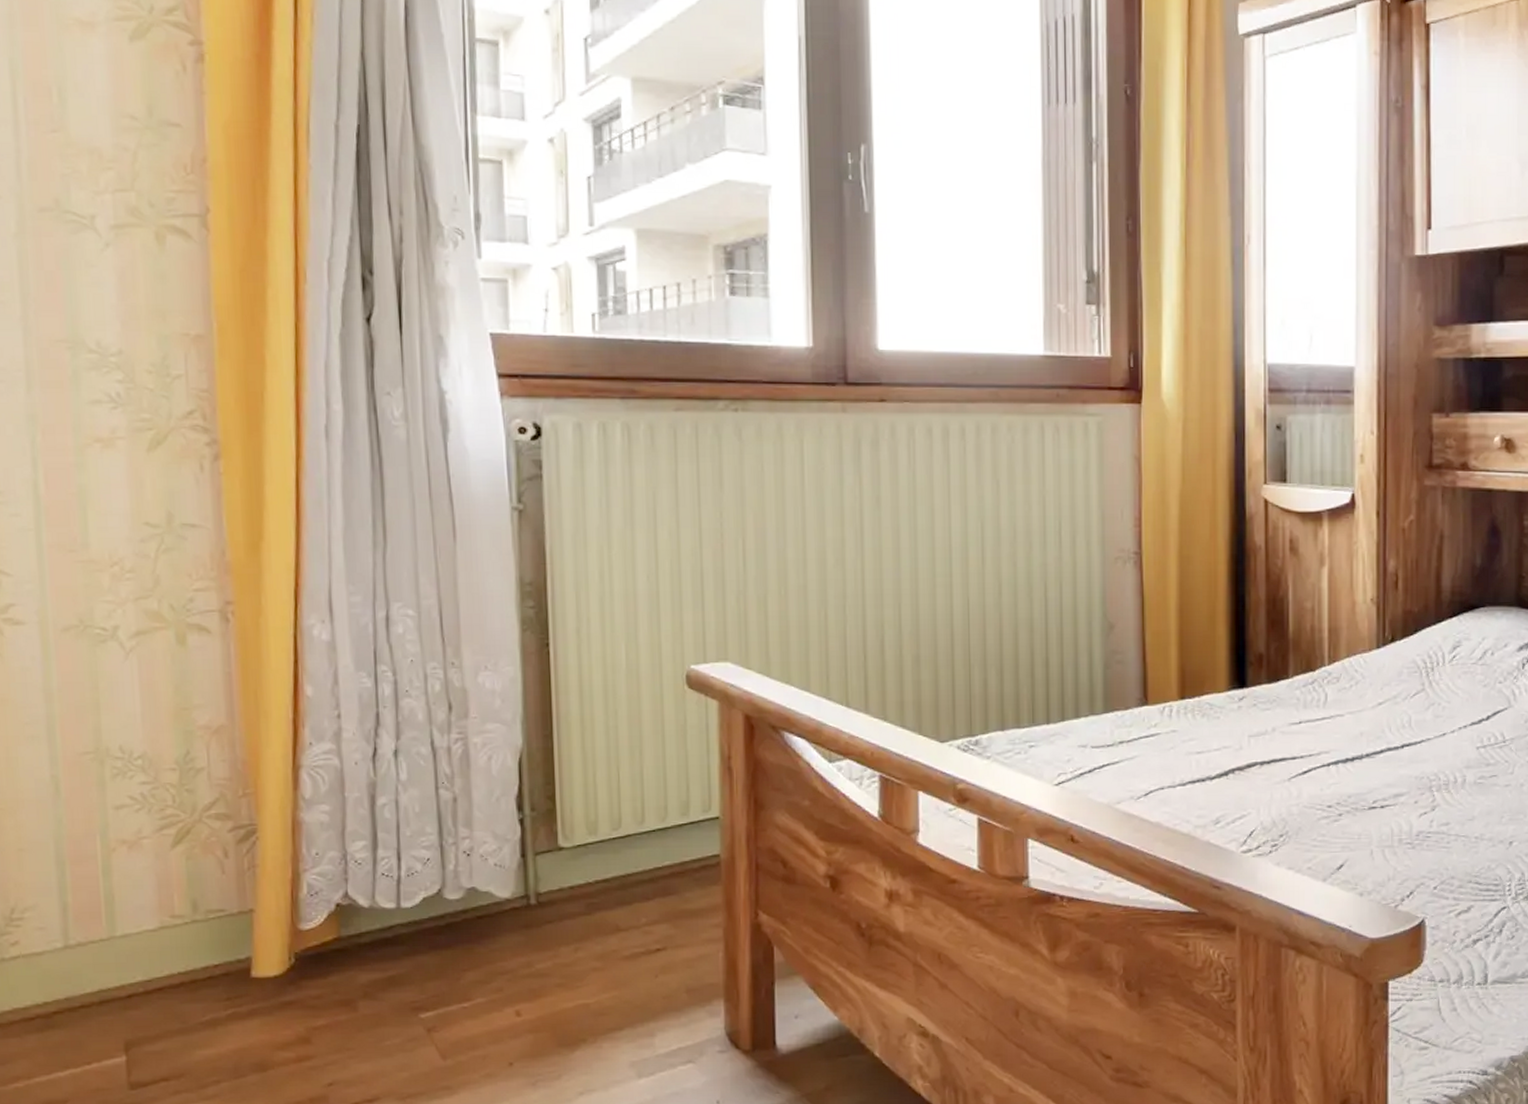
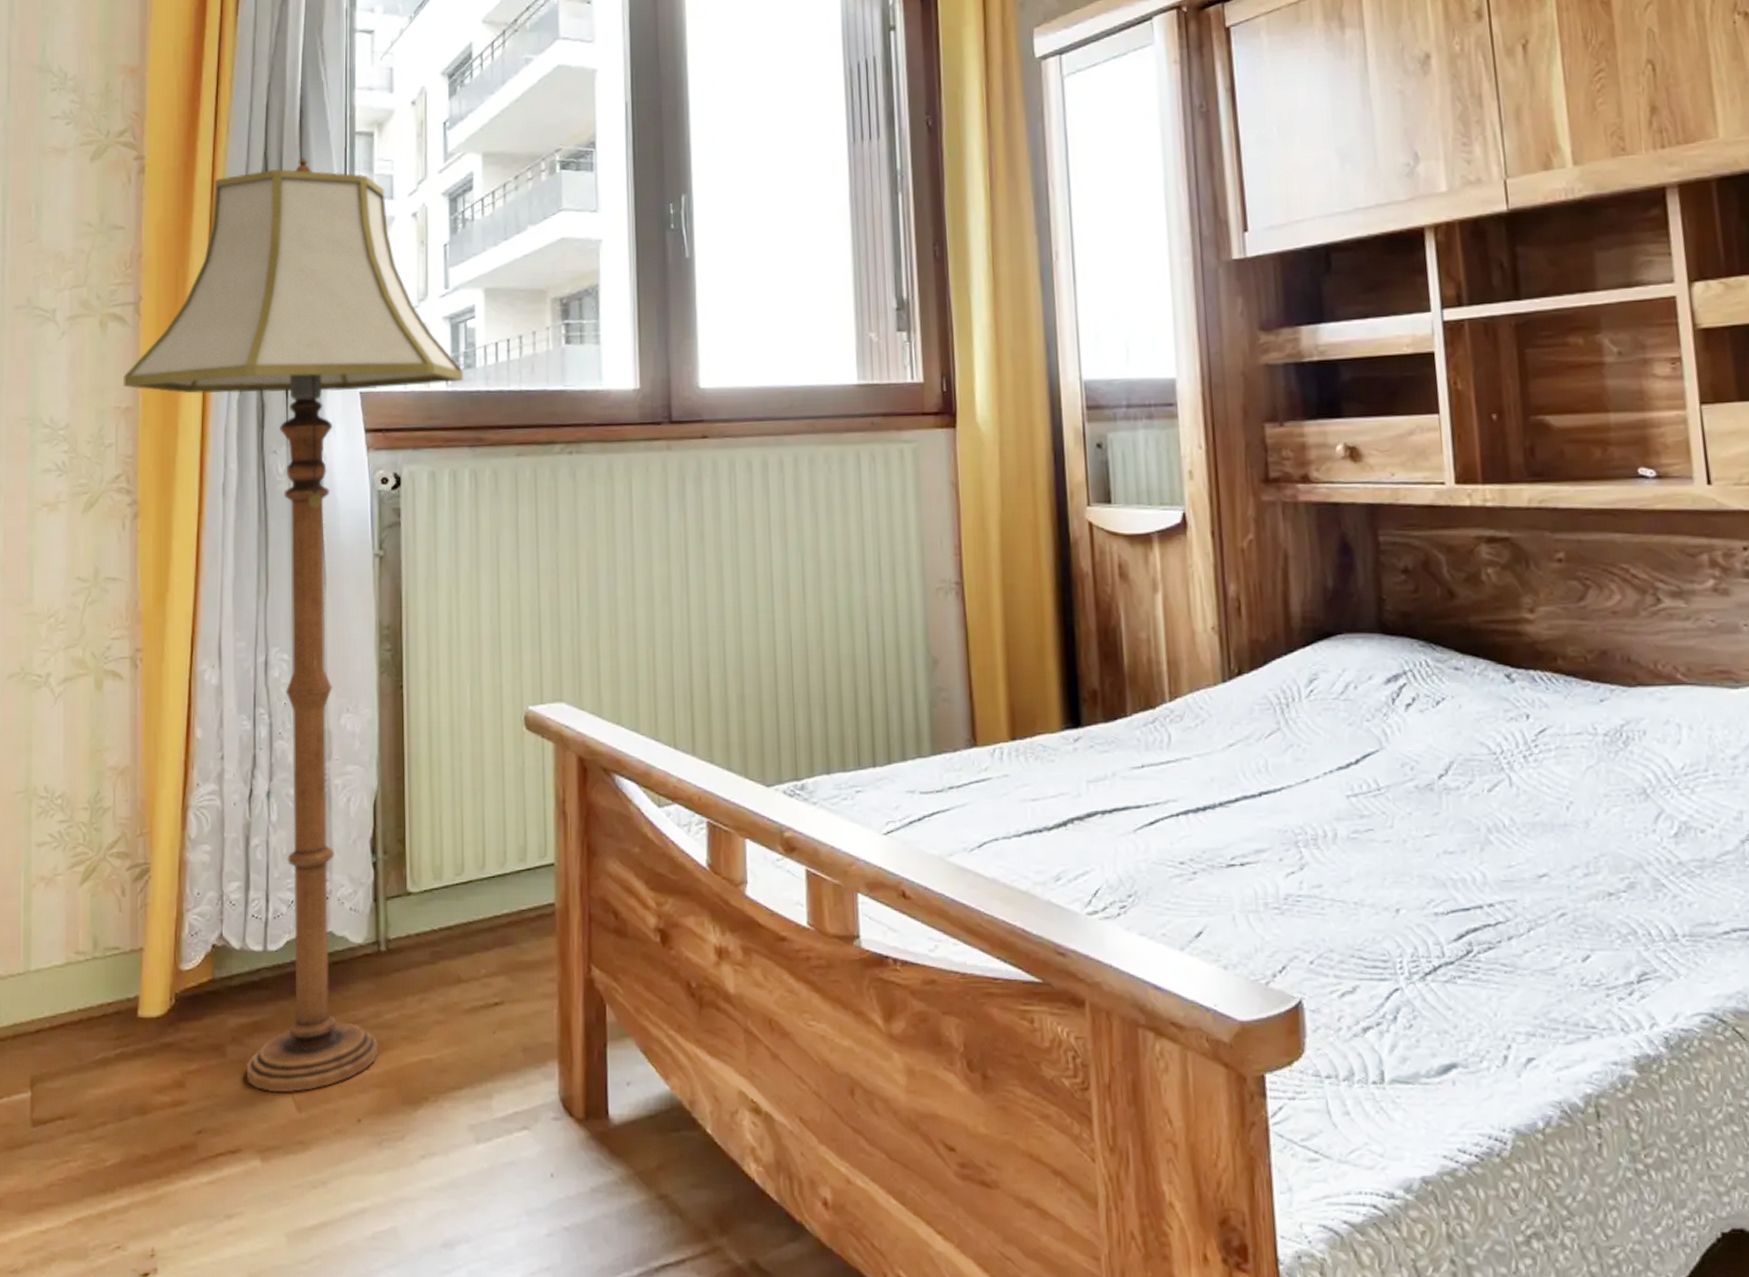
floor lamp: none [191,61,614,1043] -> present [123,157,464,1093]

